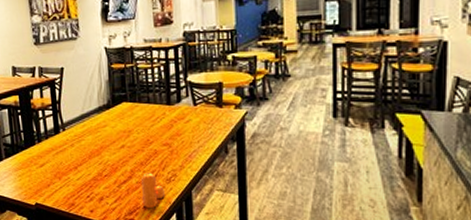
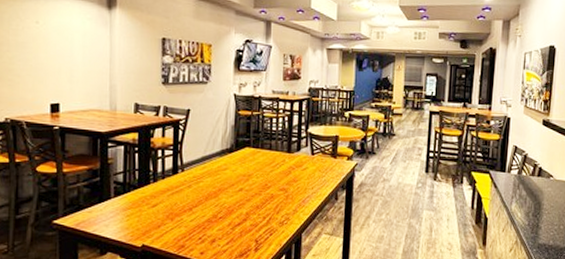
pepper shaker: present [141,173,165,208] -> none [255,216,277,250]

